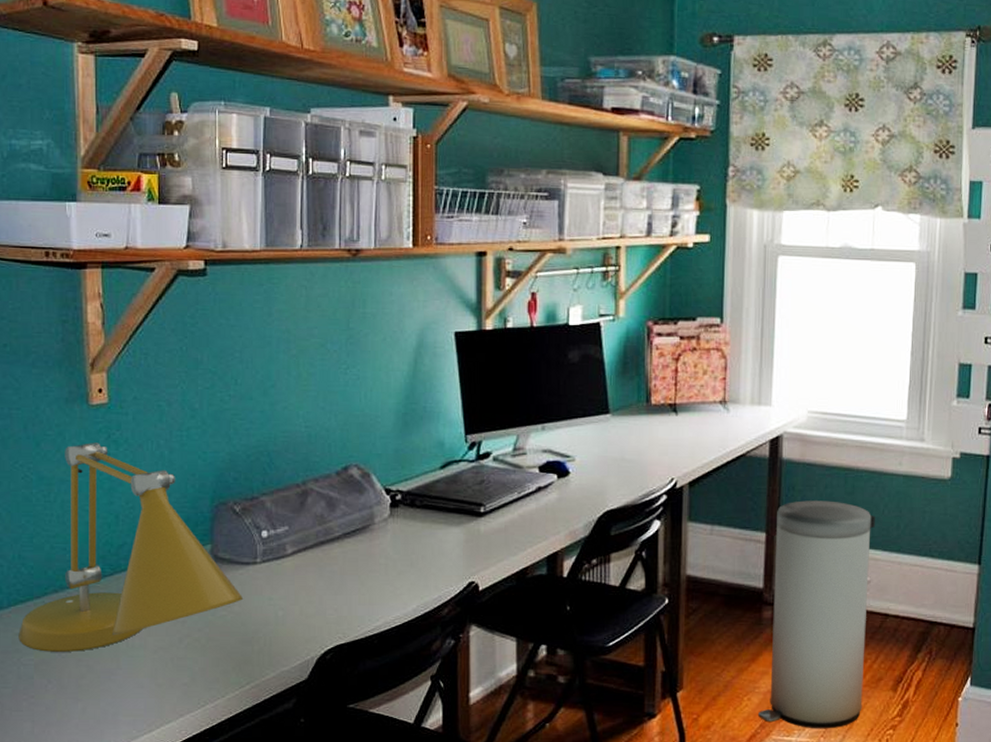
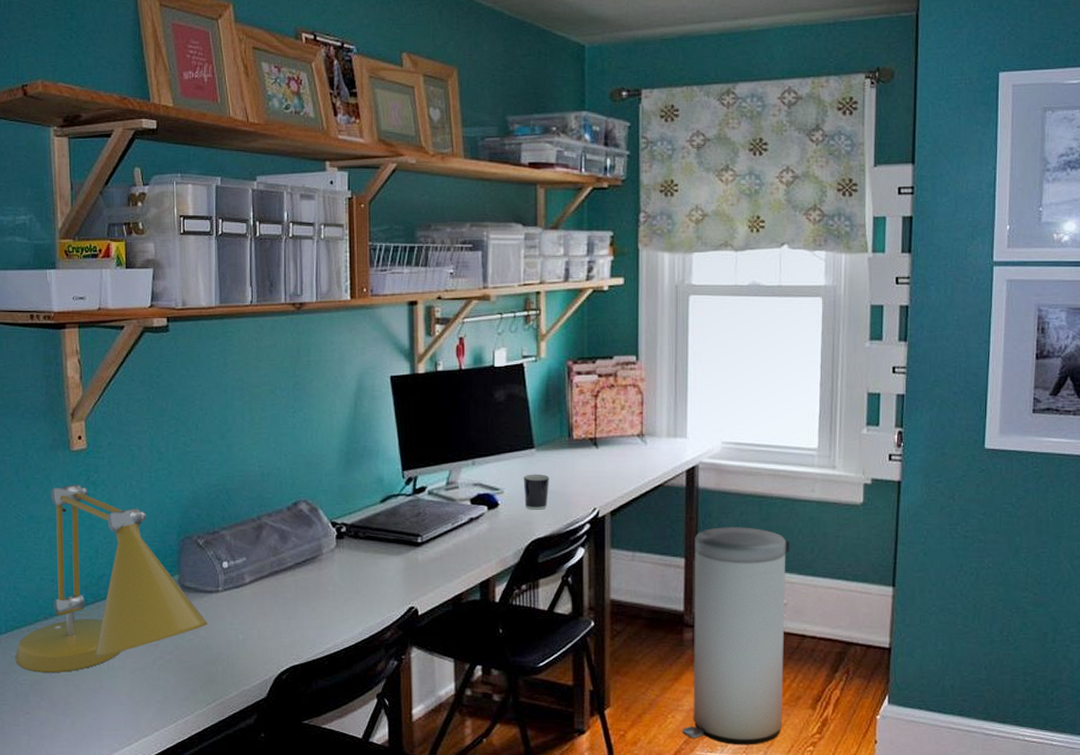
mug: none [596,441,625,479] -> present [523,474,550,510]

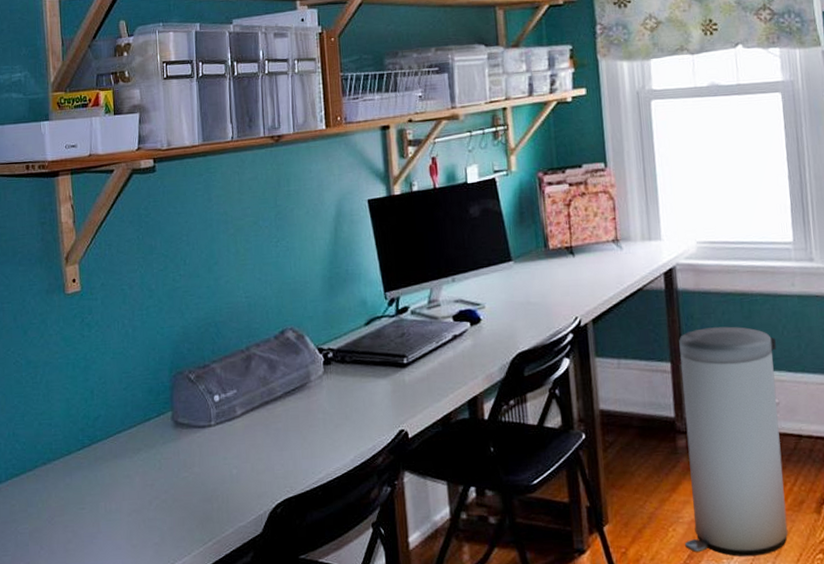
table lamp: present [15,484,208,673] -> none [15,327,202,520]
mug: present [523,474,550,510] -> none [503,286,530,323]

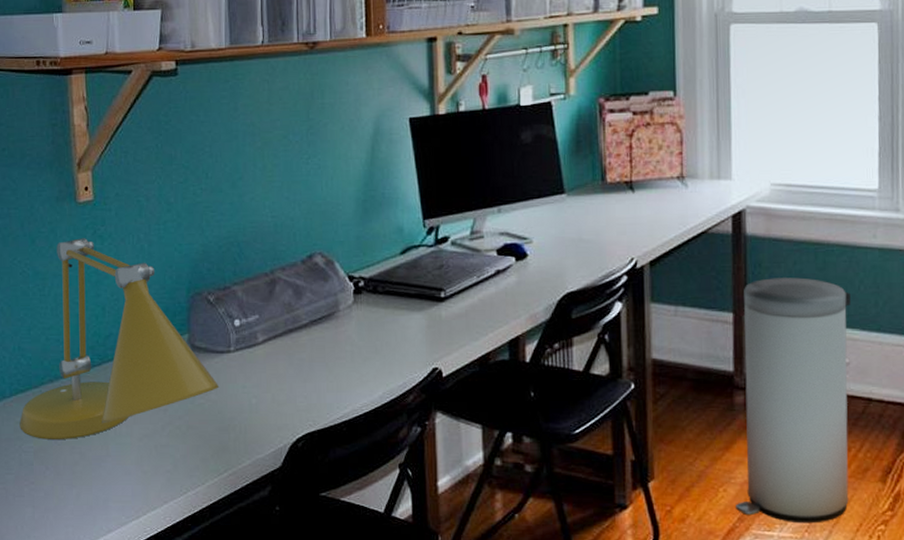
table lamp: none [15,327,202,520] -> present [19,238,220,439]

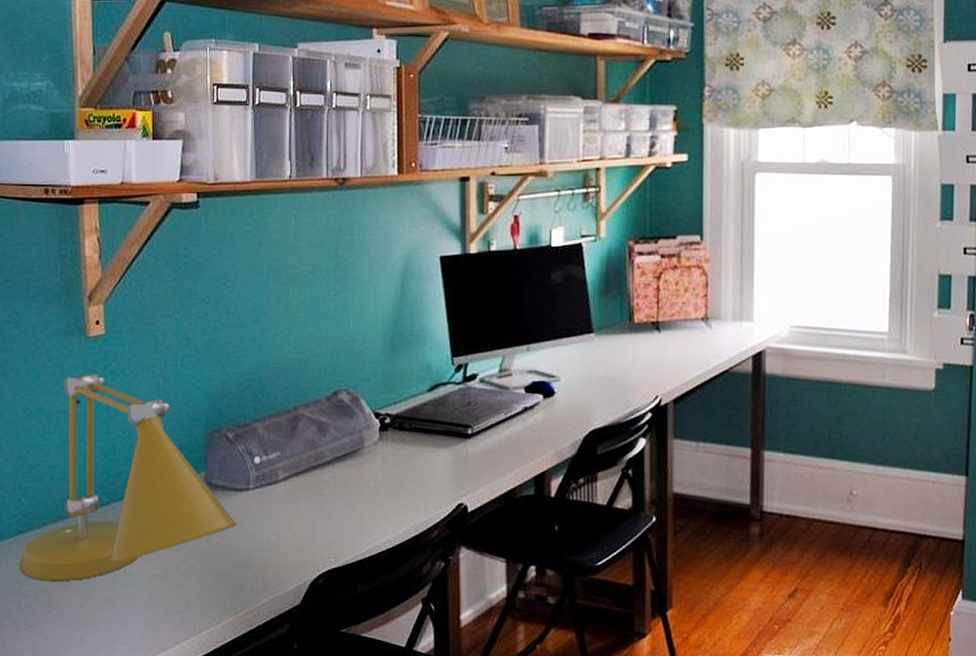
pedal bin: present [735,277,851,524] -> none [748,415,860,646]

